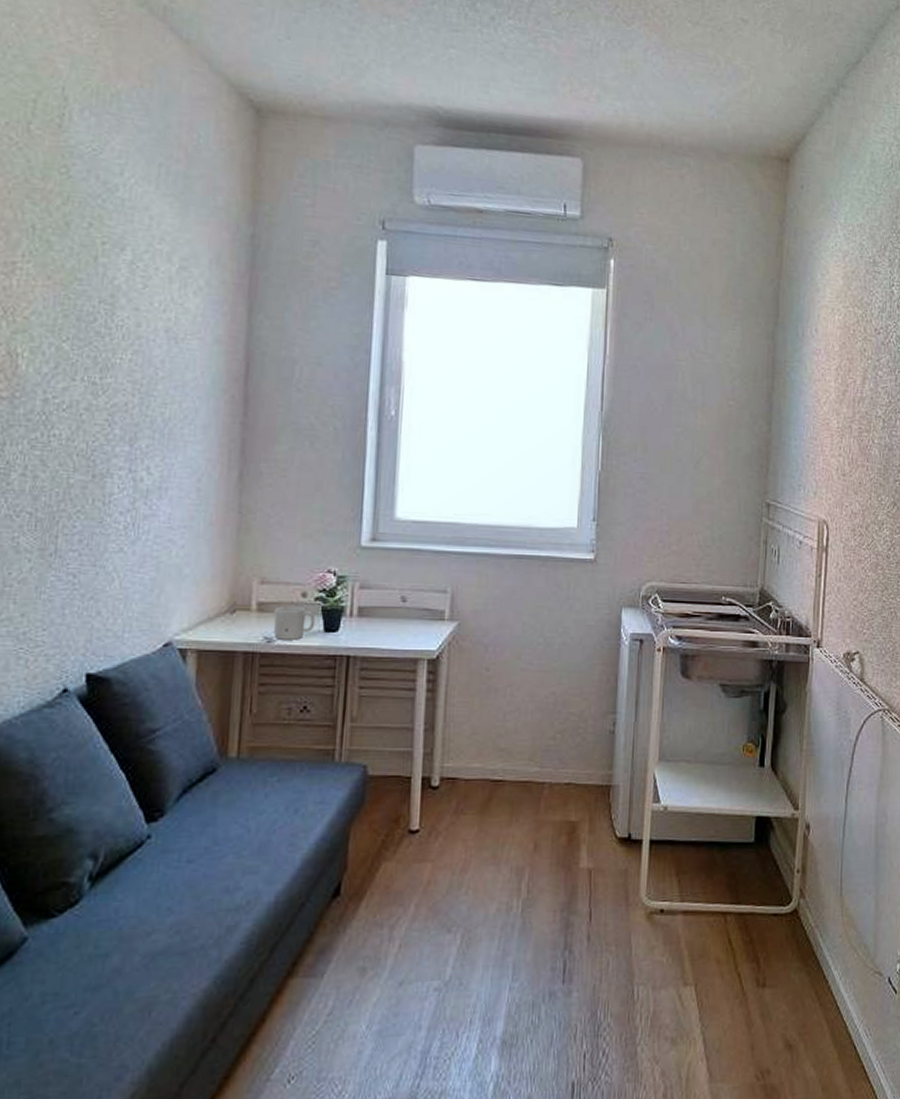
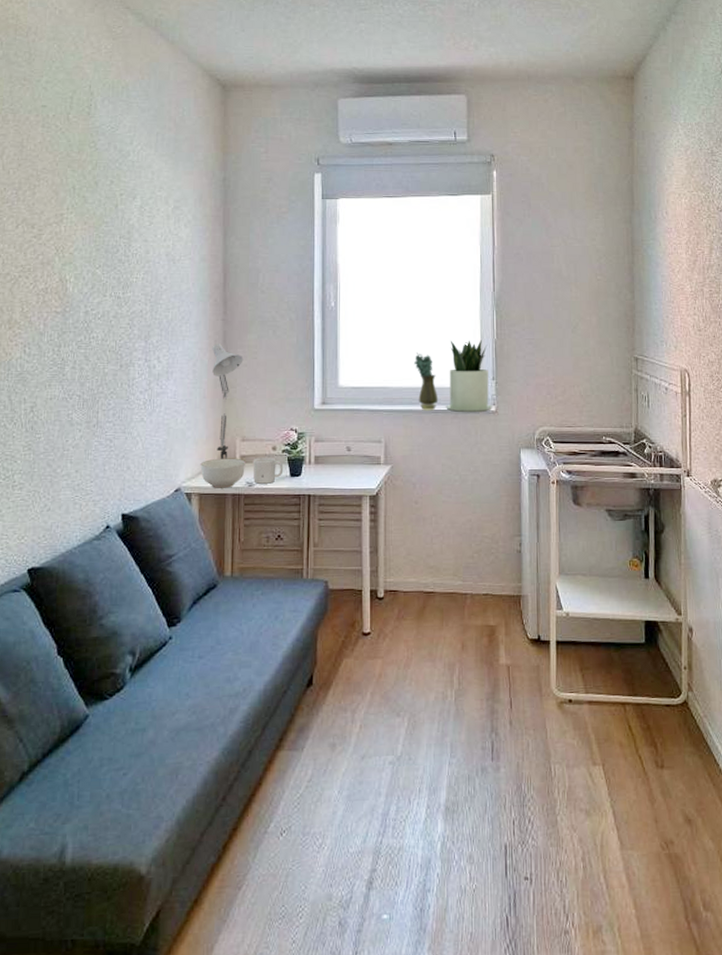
bowl: none [200,604,265,644] -> present [200,458,246,488]
desk lamp: none [224,454,268,606] -> present [212,344,244,459]
vase: none [494,481,524,556] -> present [413,352,439,411]
planter: none [531,469,592,561] -> present [445,340,494,413]

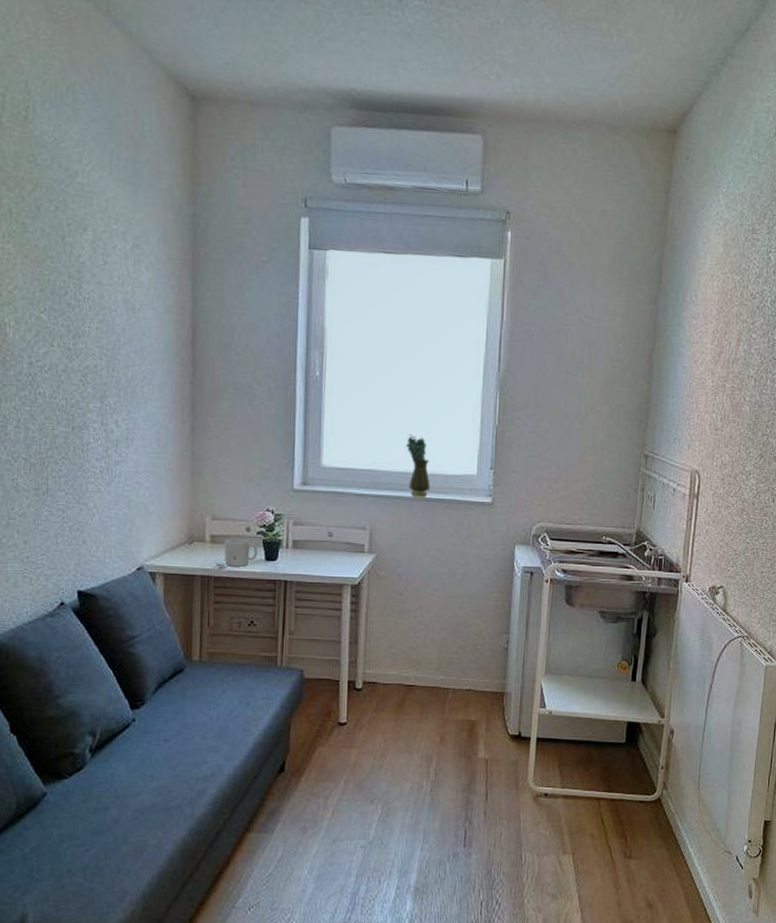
bowl: present [200,458,246,488] -> none [165,536,217,569]
desk lamp: present [212,344,244,459] -> none [178,410,215,538]
planter: present [445,340,494,413] -> none [437,424,490,504]

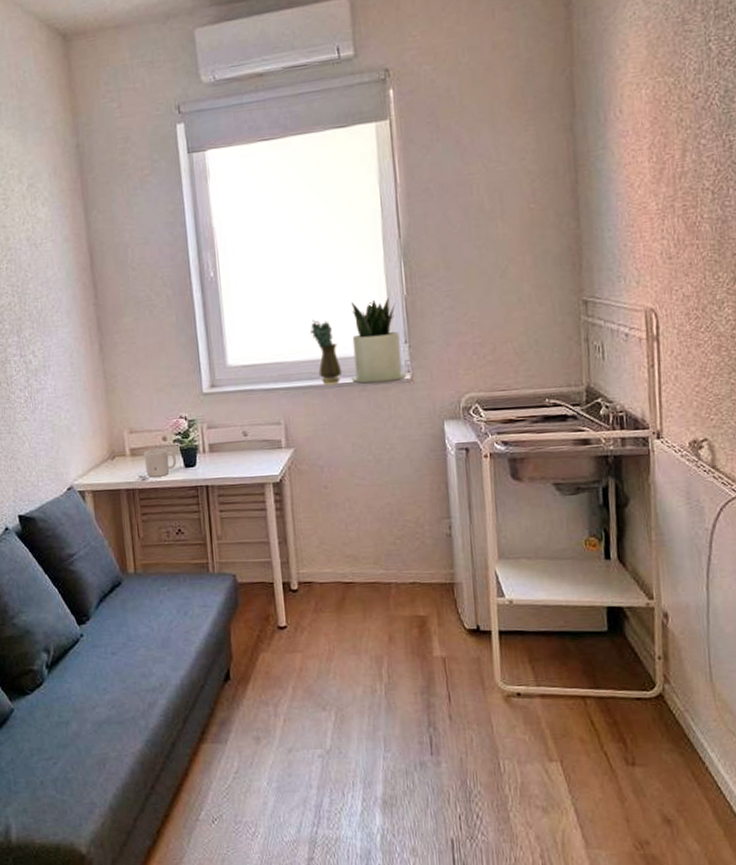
planter: none [437,424,490,504] -> present [350,298,408,385]

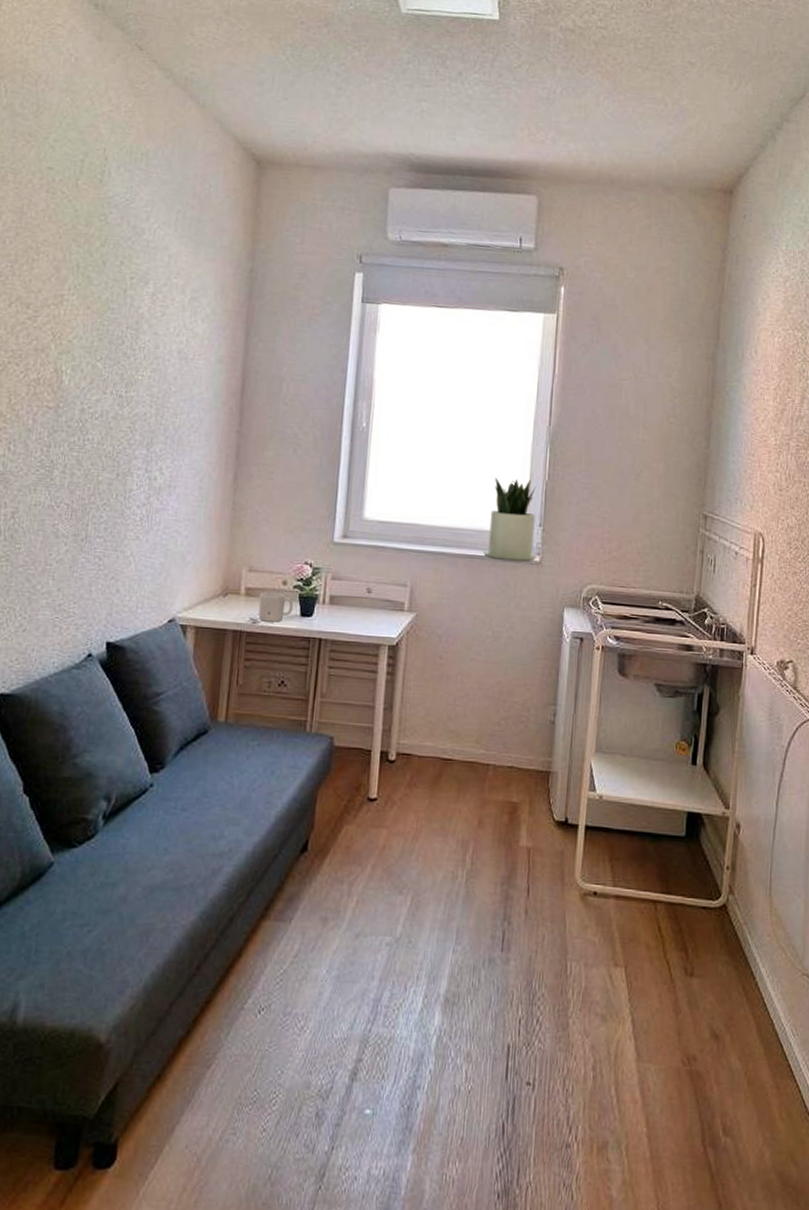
vase: present [309,319,343,386] -> none [450,487,476,556]

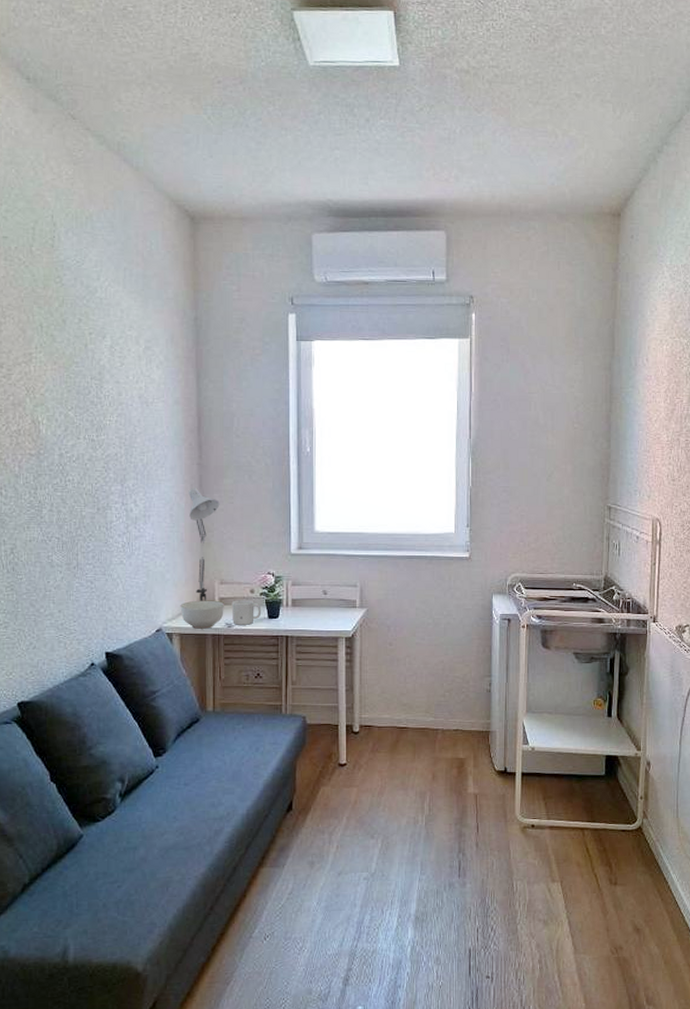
bowl: none [199,588,252,623] -> present [180,600,225,629]
desk lamp: none [219,458,258,591] -> present [188,488,220,601]
planter: present [482,478,538,563] -> none [419,487,467,559]

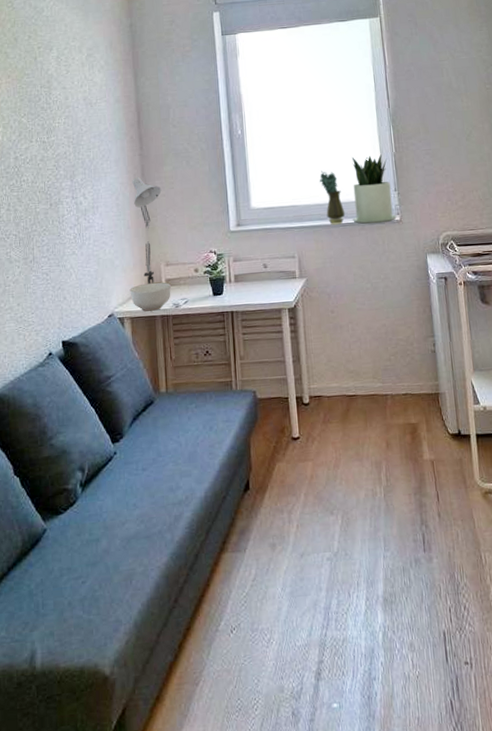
mug: present [231,600,262,625] -> none [177,279,207,305]
vase: none [389,499,413,557] -> present [319,170,346,225]
planter: none [419,487,467,559] -> present [351,154,398,225]

